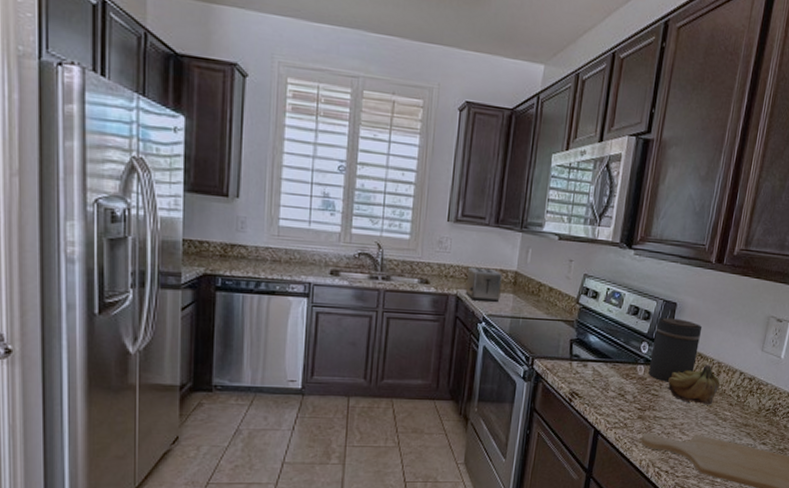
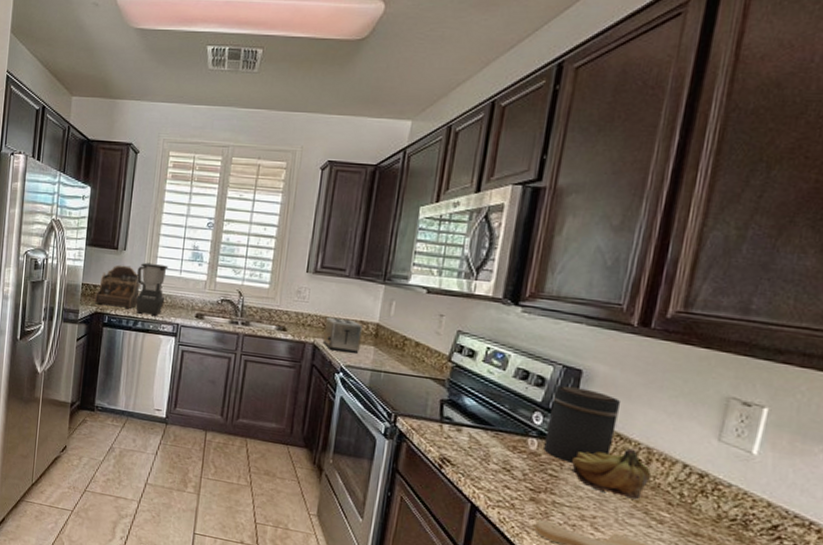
spice rack: none [201,215,262,269] -> present [94,265,142,310]
blender: none [256,212,295,276] -> present [135,262,169,317]

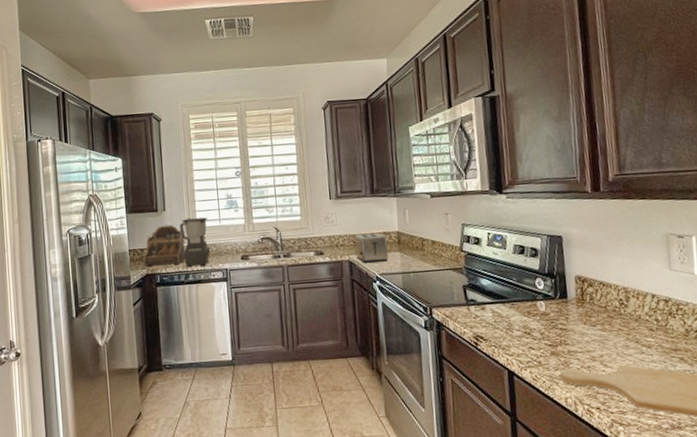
cylinder: present [544,385,620,463] -> none [546,250,599,315]
fruit: present [568,448,652,500] -> none [572,291,633,334]

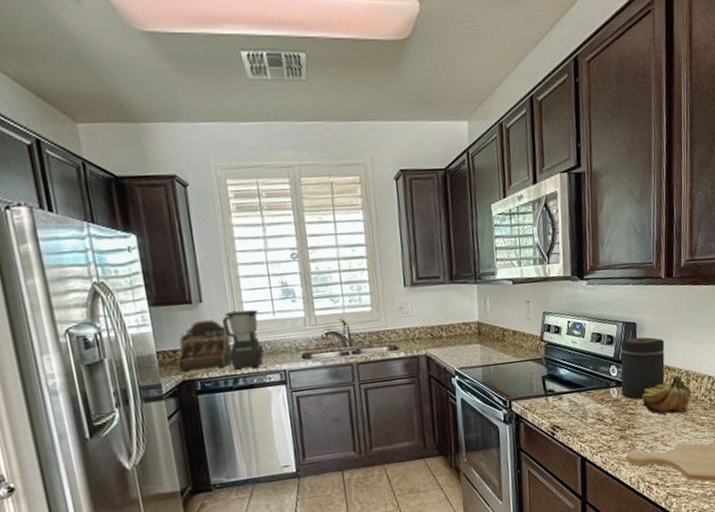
toaster: present [354,233,388,263] -> none [431,323,468,357]
cylinder: none [546,250,599,315] -> present [620,337,665,400]
fruit: none [572,291,633,334] -> present [640,375,692,416]

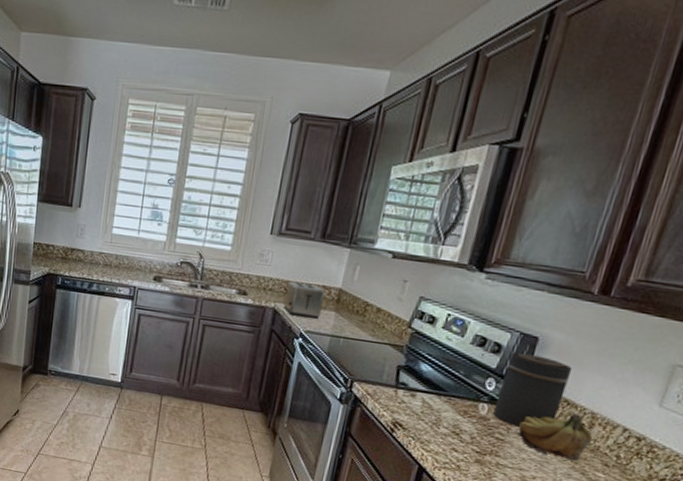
spice rack: present [176,319,233,373] -> none [46,223,97,271]
blender: present [222,309,264,370] -> none [91,221,126,279]
toaster: none [431,323,468,357] -> present [283,281,325,319]

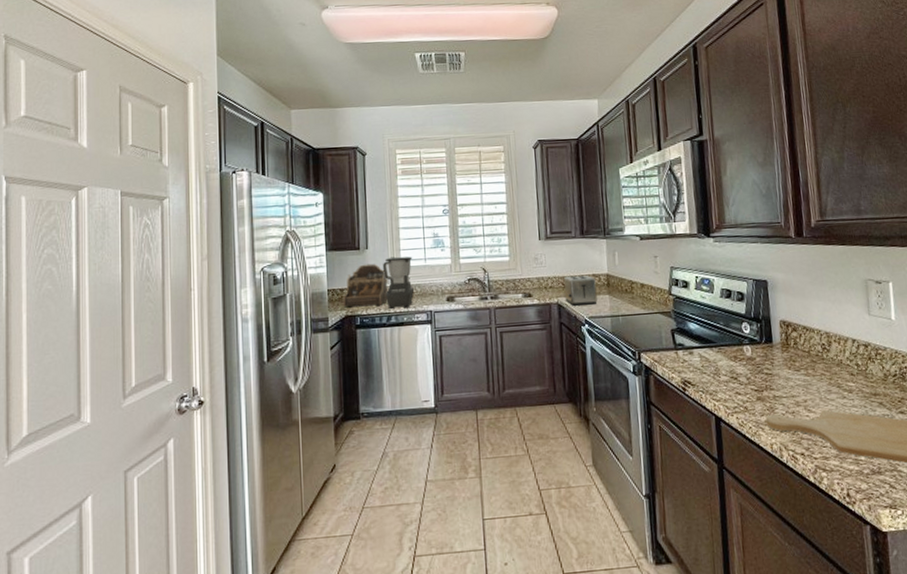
spice rack: none [46,223,97,271] -> present [342,263,389,309]
blender: none [91,221,126,279] -> present [383,256,414,309]
cylinder: present [493,352,572,427] -> none [752,295,803,360]
fruit: present [514,413,593,461] -> none [777,336,835,379]

